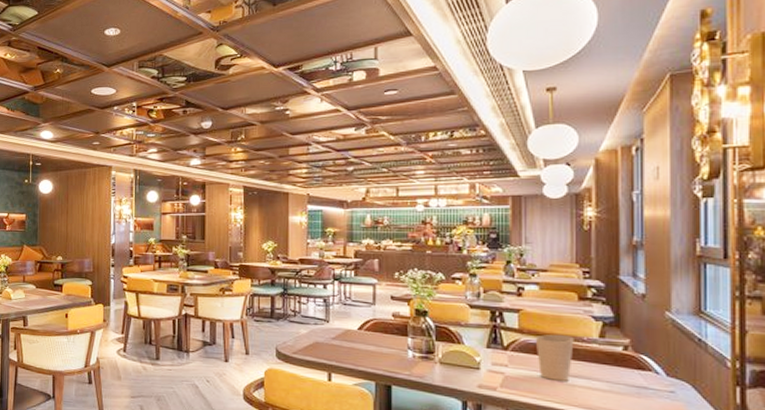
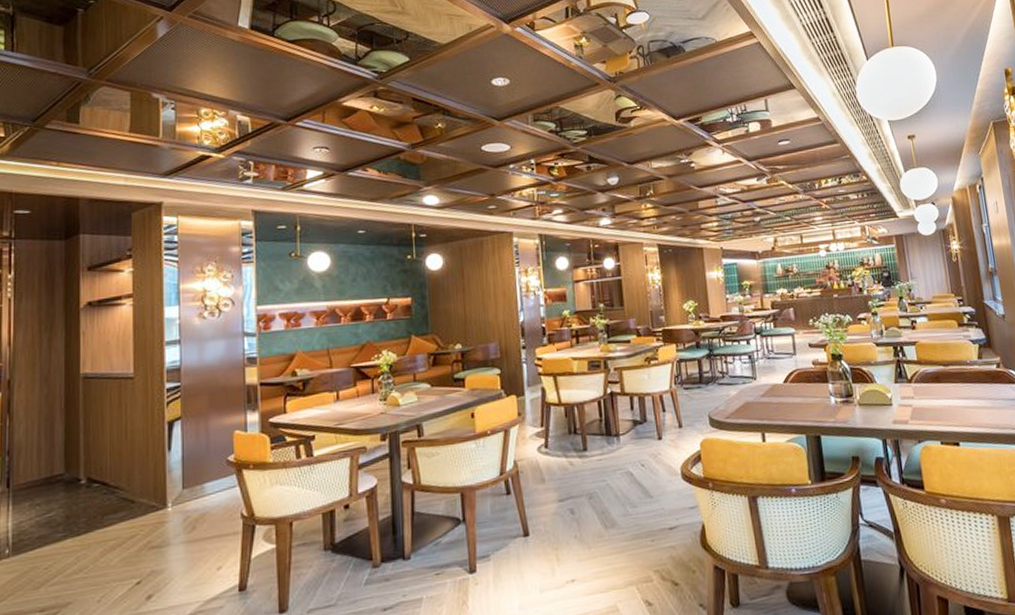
cup: present [535,334,574,381] -> none [931,360,963,406]

